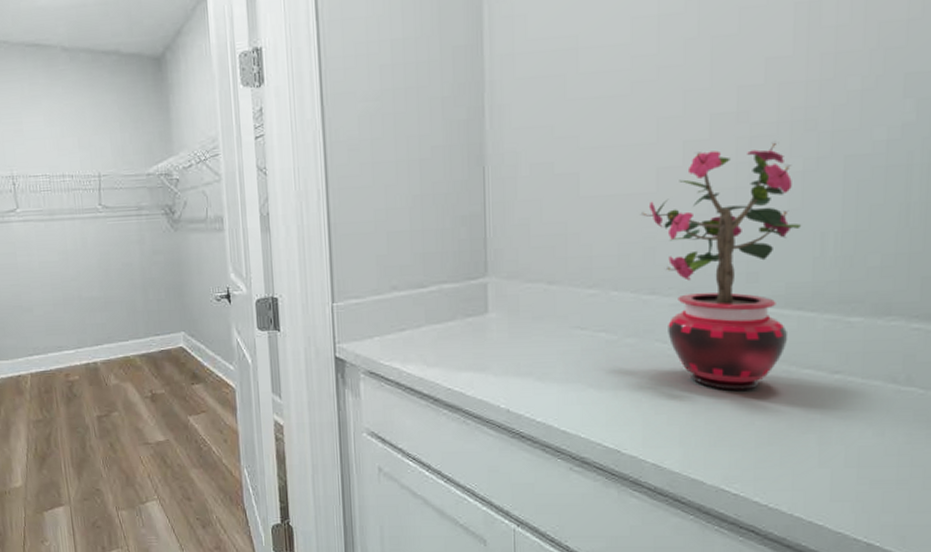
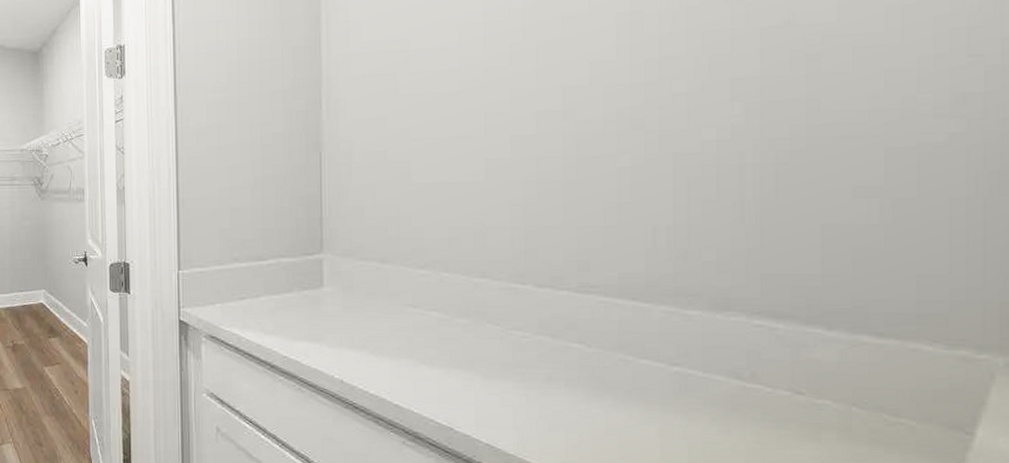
potted plant: present [640,142,802,390] -> none [470,139,633,376]

